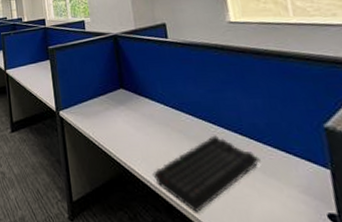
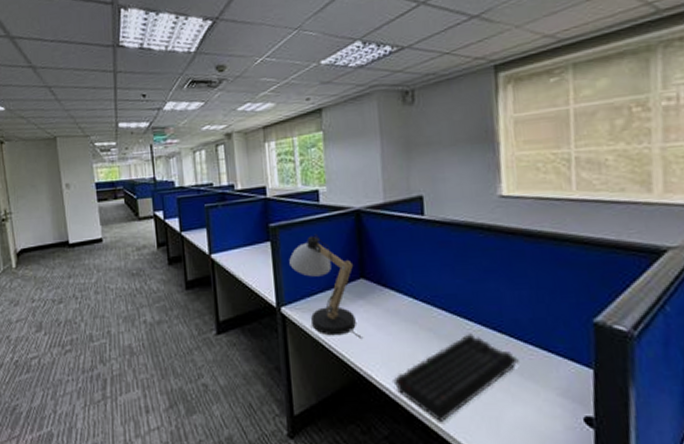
desk lamp: none [64,53,126,139] -> present [289,233,364,340]

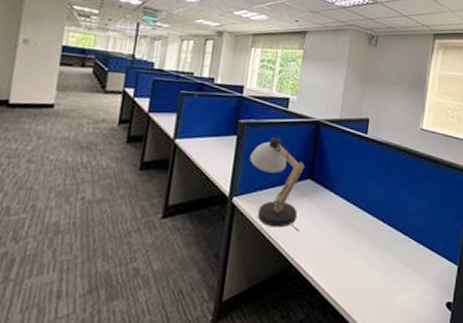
keyboard: present [393,333,519,423] -> none [317,233,412,308]

